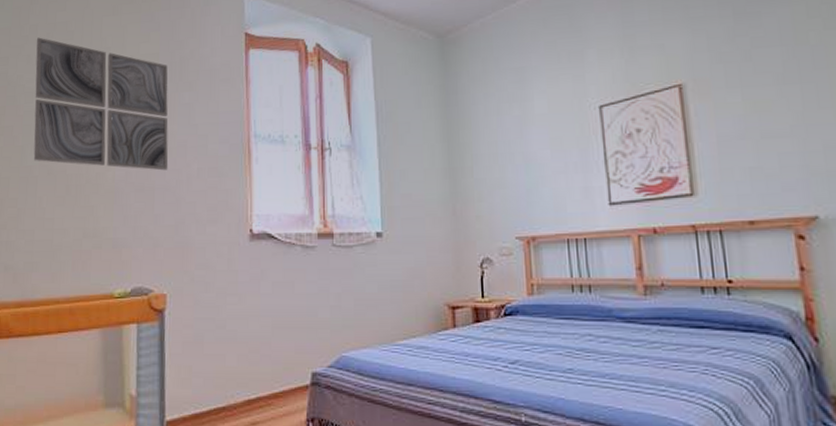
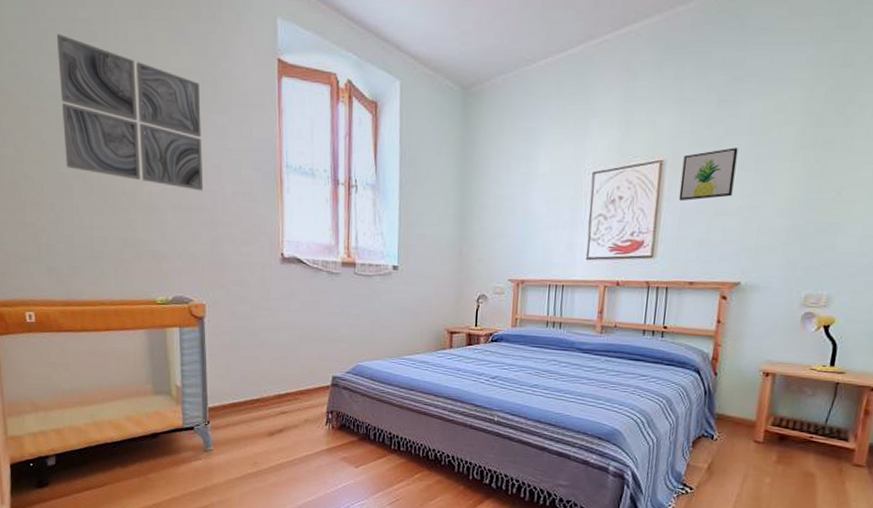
wall art: none [706,60,779,127] -> present [678,147,738,202]

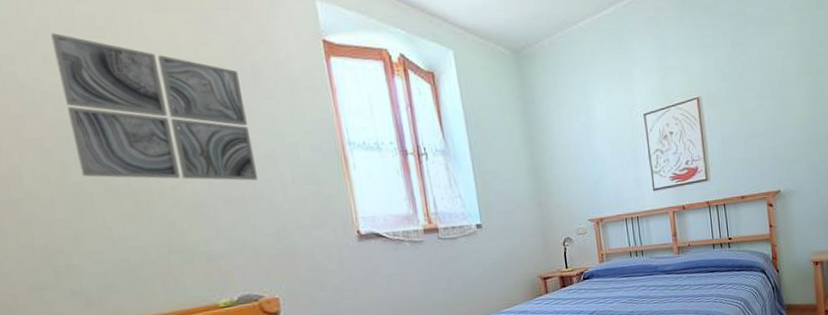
wall art: present [678,147,738,202] -> none [715,80,759,130]

